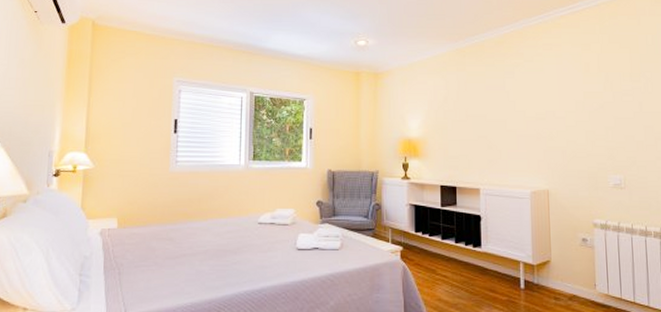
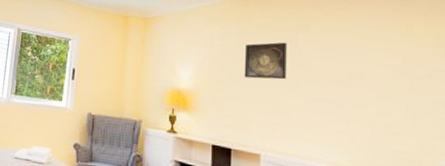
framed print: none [463,87,498,122] -> present [244,42,287,80]

